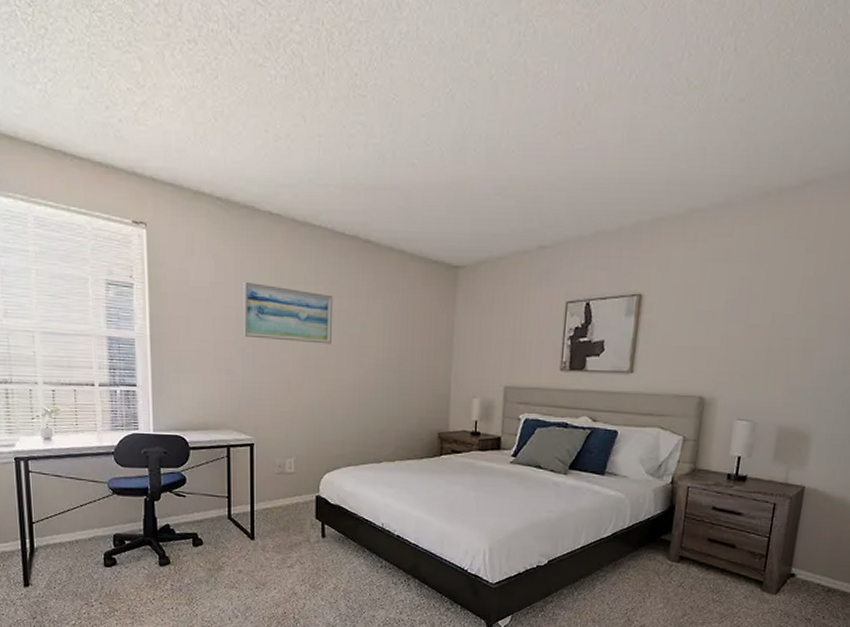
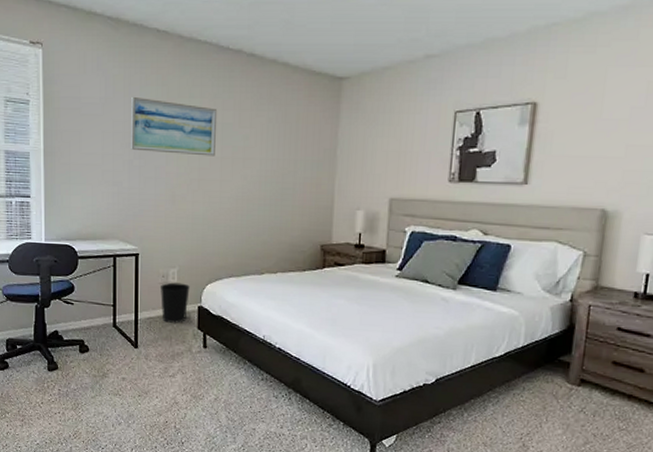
wastebasket: none [276,472,307,514] -> present [159,282,190,323]

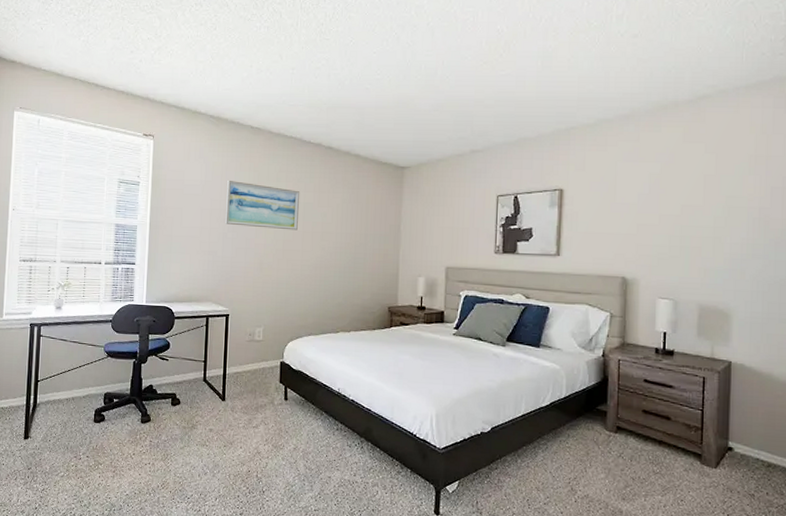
wastebasket: present [159,282,190,323] -> none [246,340,273,378]

